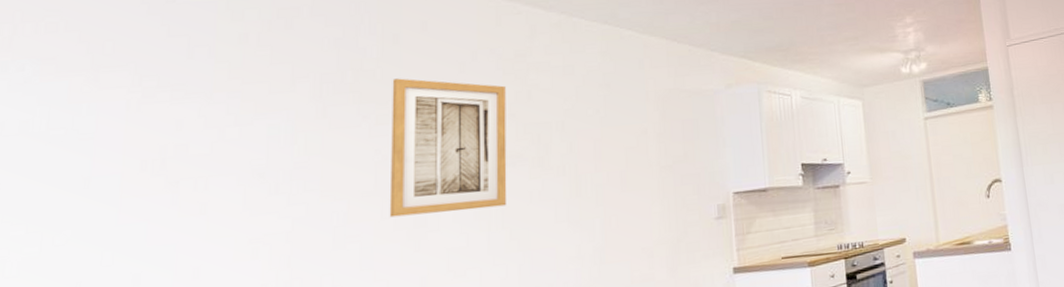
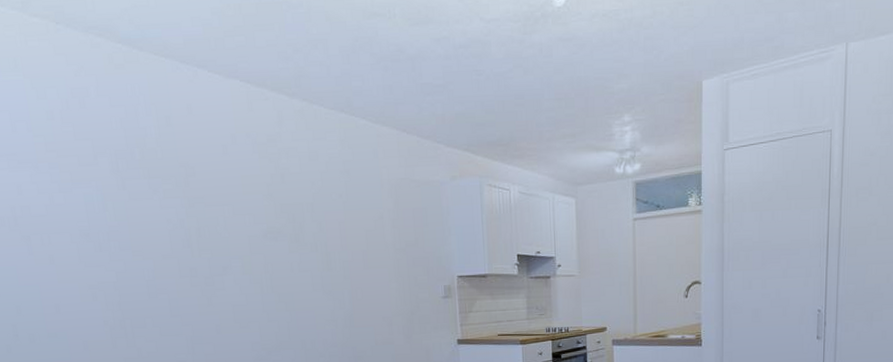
wall art: present [389,78,507,218] -> none [171,157,273,277]

